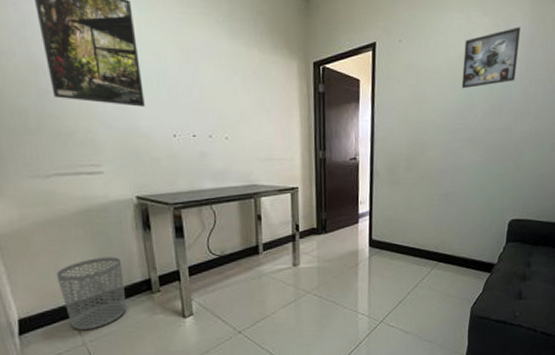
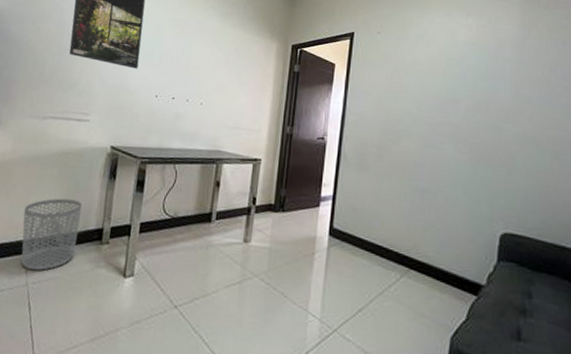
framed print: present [461,27,520,89] -> none [442,28,509,83]

